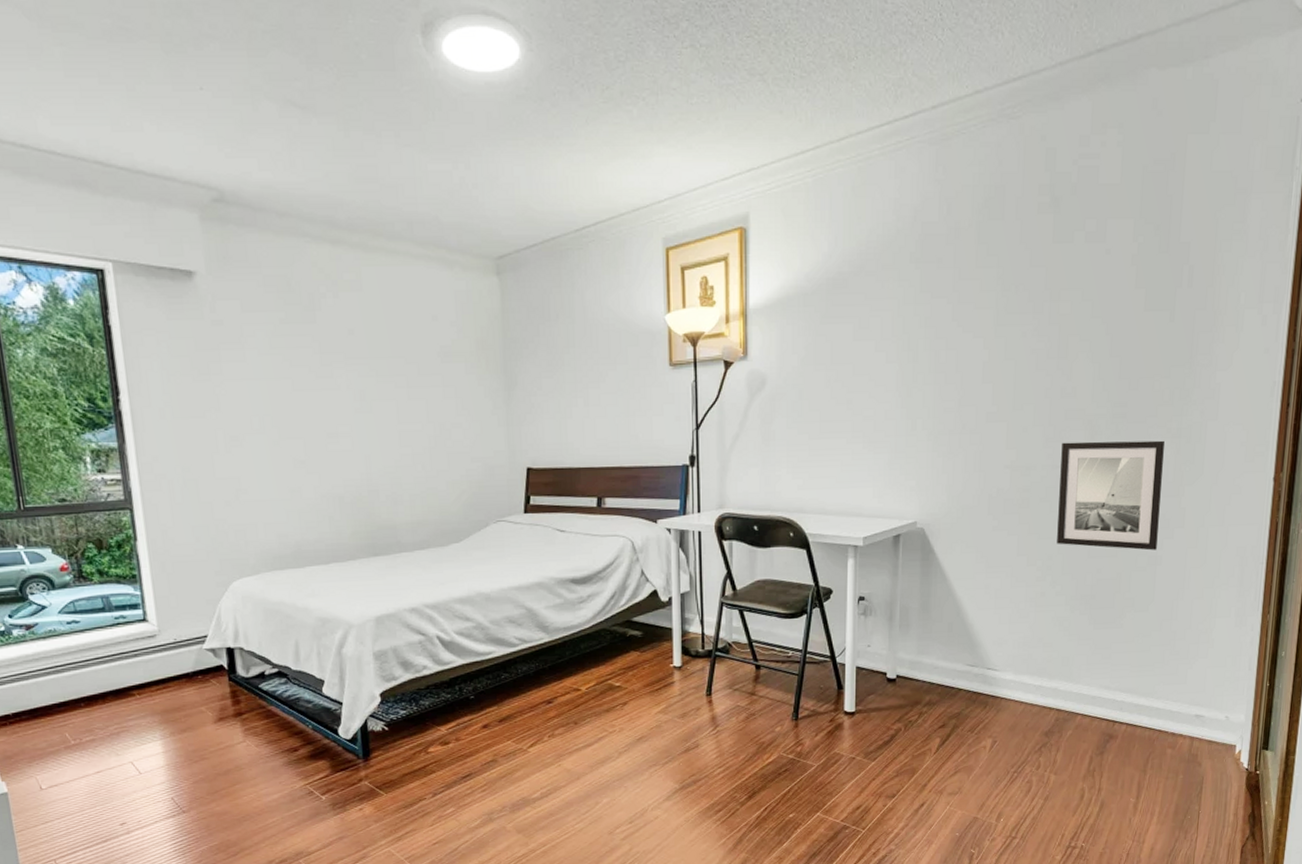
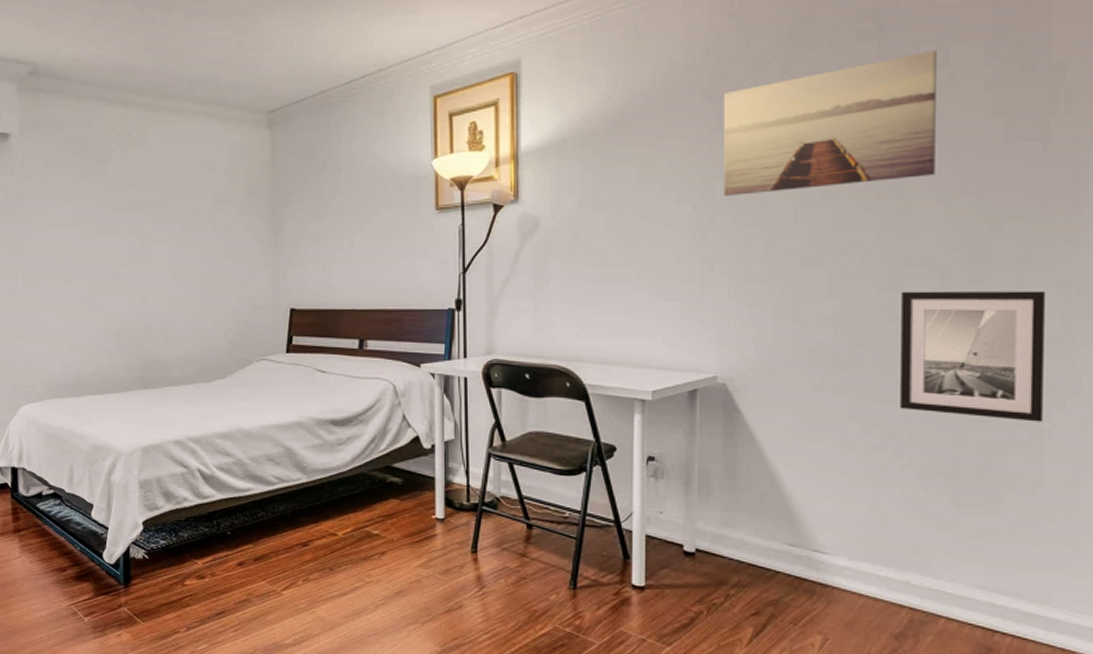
wall art: none [925,225,1098,355] -> present [723,50,936,196]

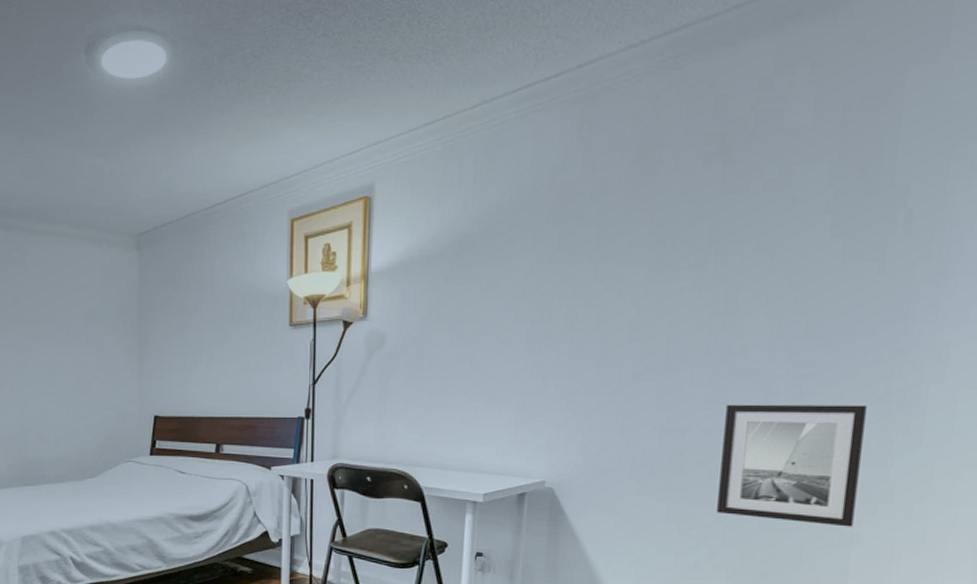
wall art: present [723,50,936,196] -> none [561,172,780,314]

